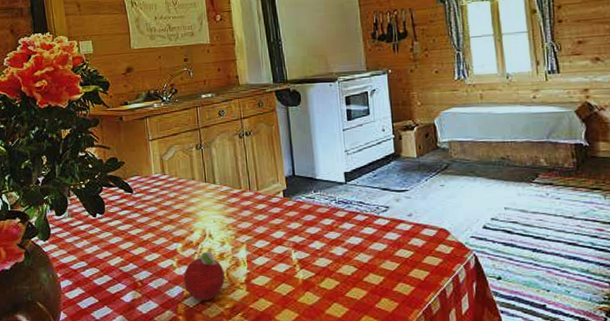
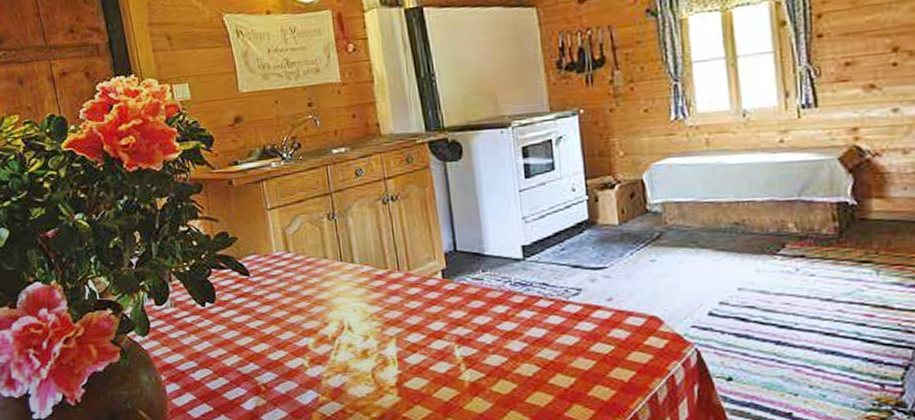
fruit: present [183,251,225,300] -> none [317,347,370,408]

